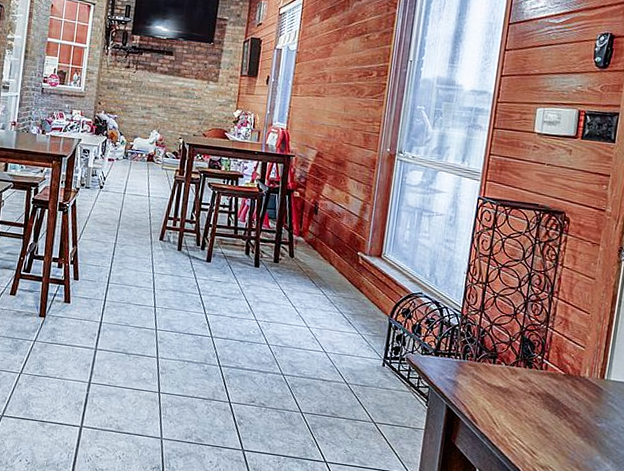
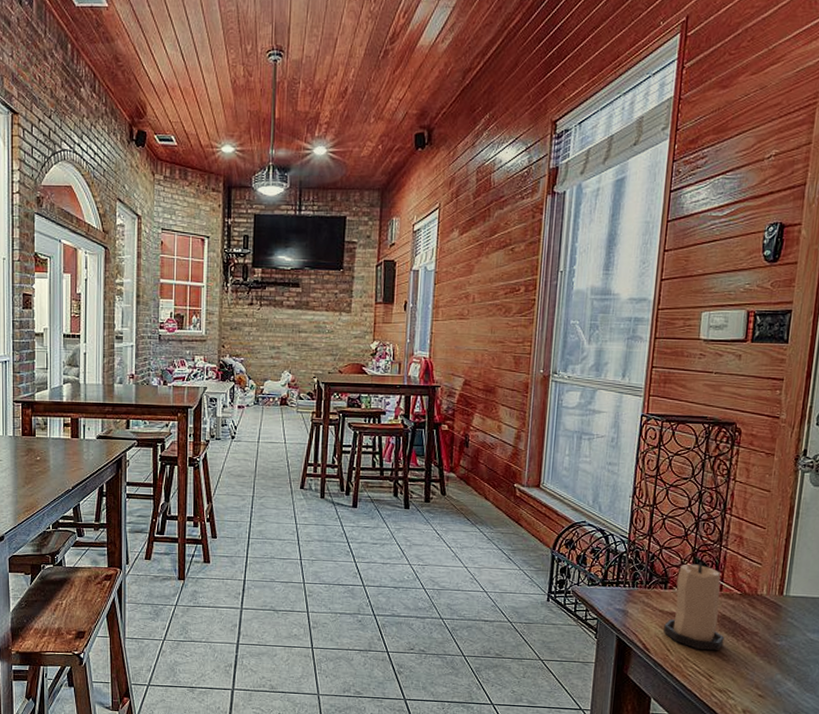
candle: none [491,340,548,428] -> present [663,562,725,651]

